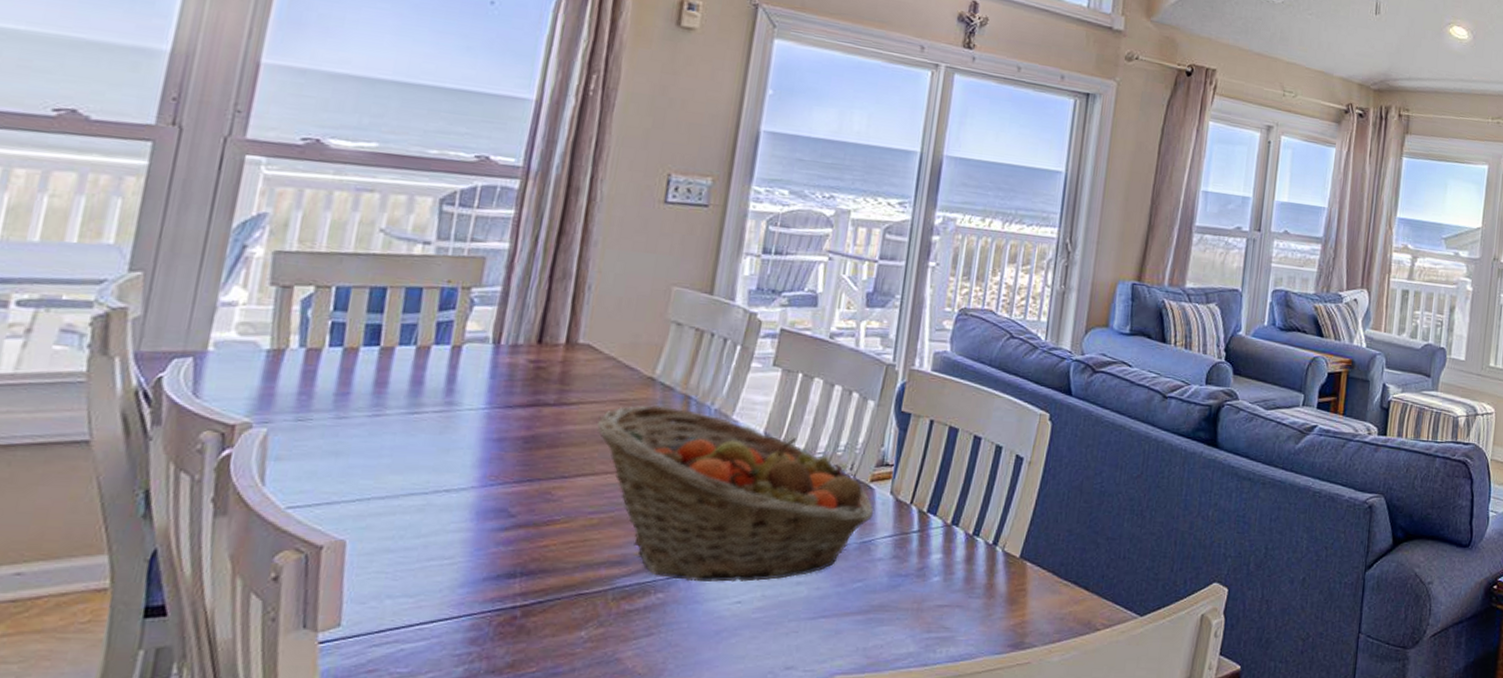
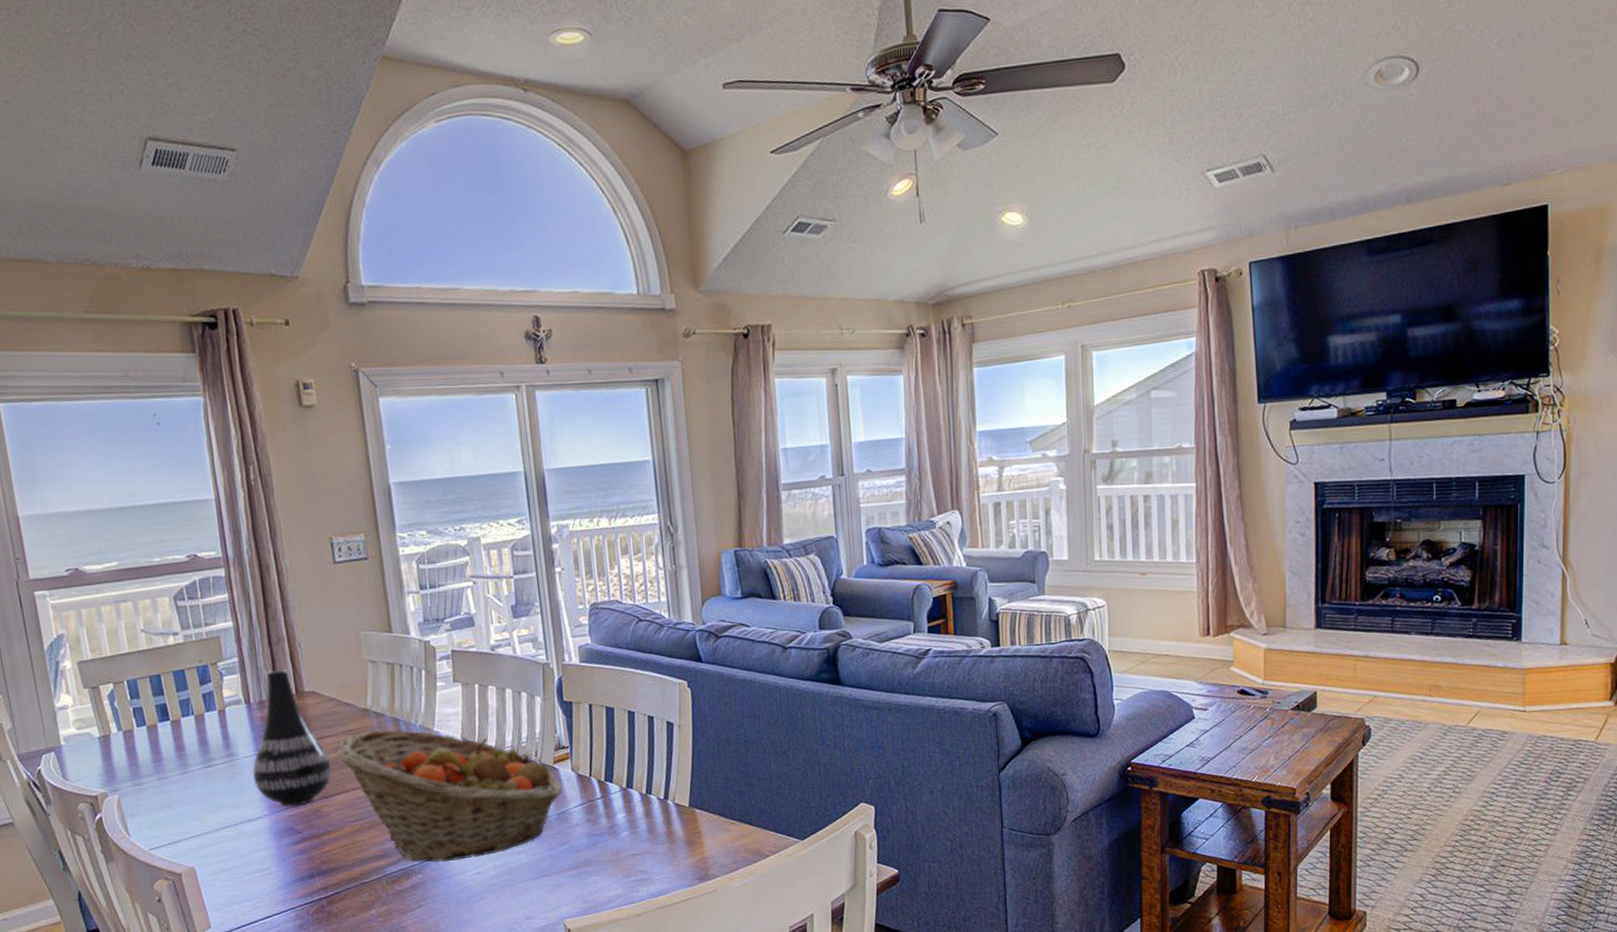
vase: none [471,310,585,482] -> present [252,670,332,807]

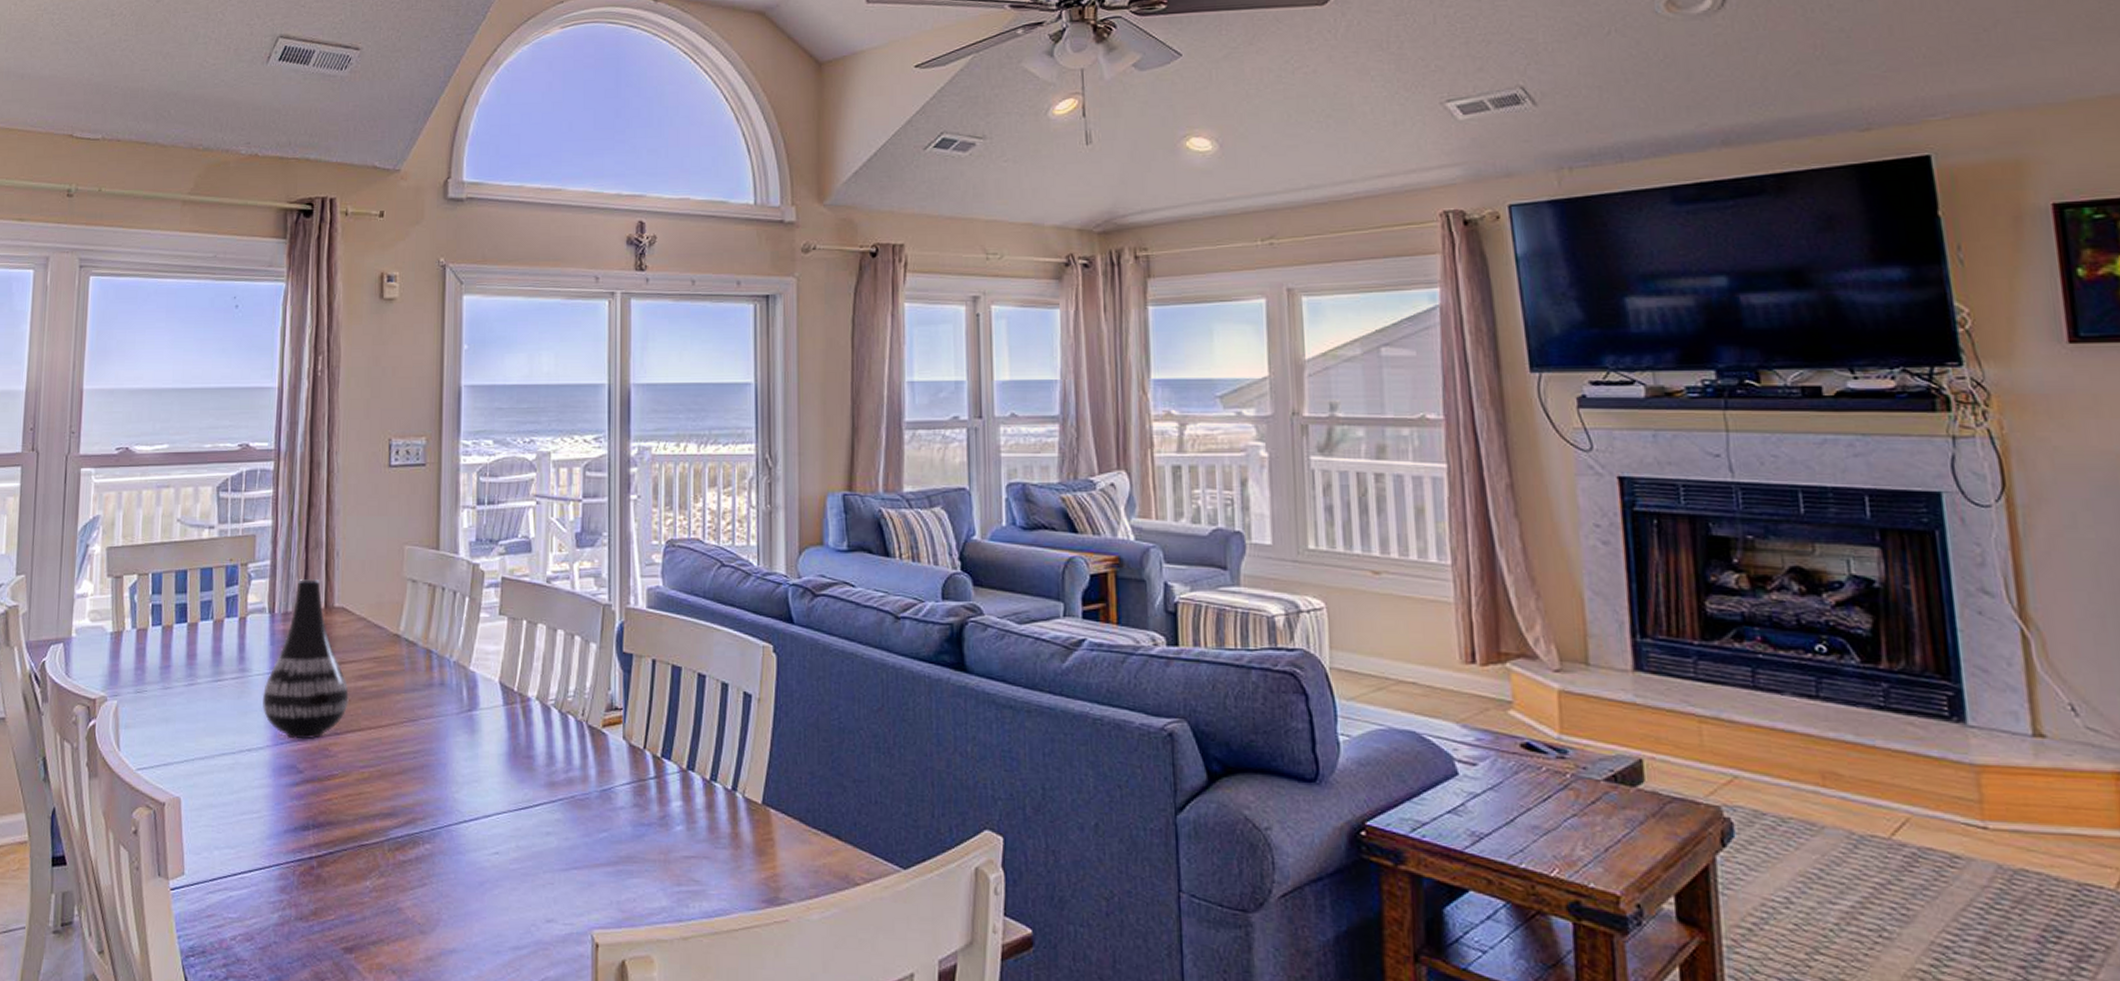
fruit basket: present [337,729,563,863] -> none [358,660,610,833]

